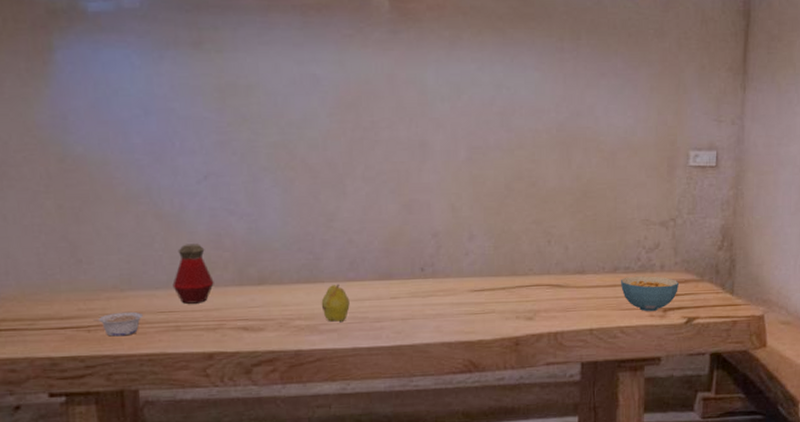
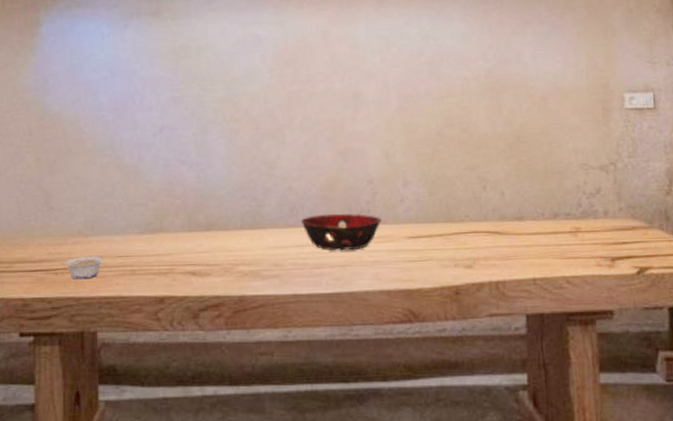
bottle: present [172,244,214,304] -> none [130,192,166,249]
fruit: present [321,283,350,322] -> none [263,230,290,268]
decorative bowl: none [361,267,445,305] -> present [300,213,382,251]
cereal bowl: present [620,276,679,312] -> none [561,222,626,261]

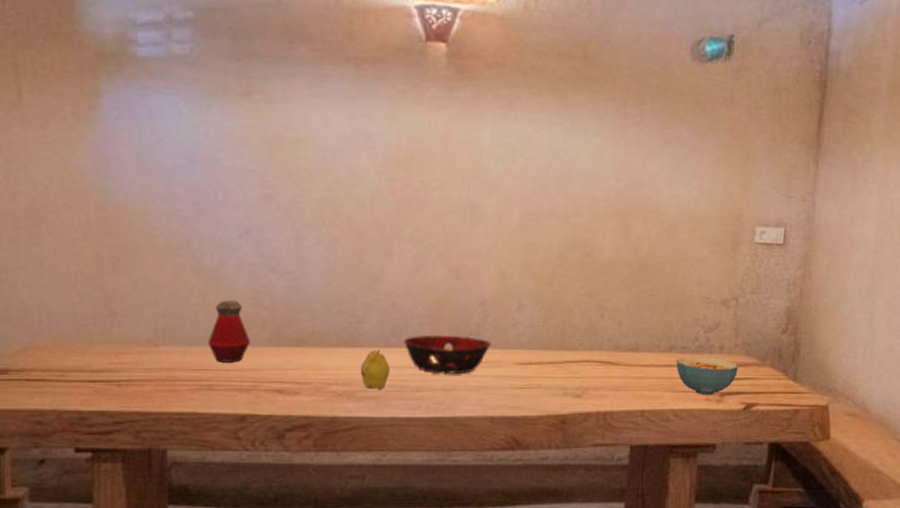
legume: present [60,255,103,280] -> none [124,367,175,393]
bottle: none [130,192,166,249] -> present [208,300,250,363]
fruit: none [263,230,290,268] -> present [360,349,390,389]
cereal bowl: none [561,222,626,261] -> present [675,357,738,396]

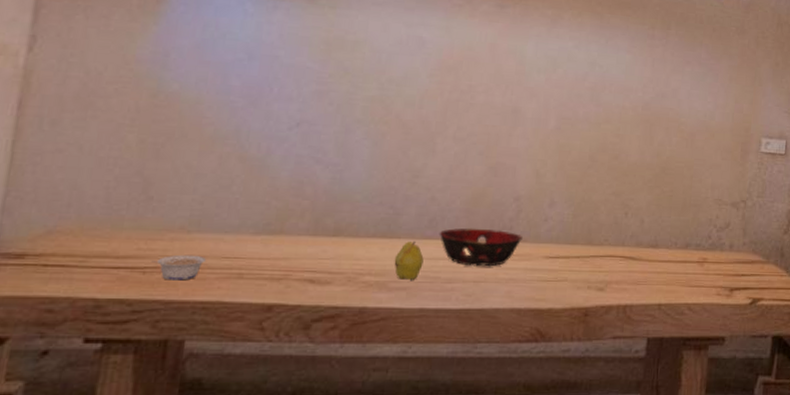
legume: none [124,367,175,393] -> present [151,254,206,281]
bottle: present [208,300,250,363] -> none [243,189,288,251]
cereal bowl: present [675,357,738,396] -> none [690,254,746,291]

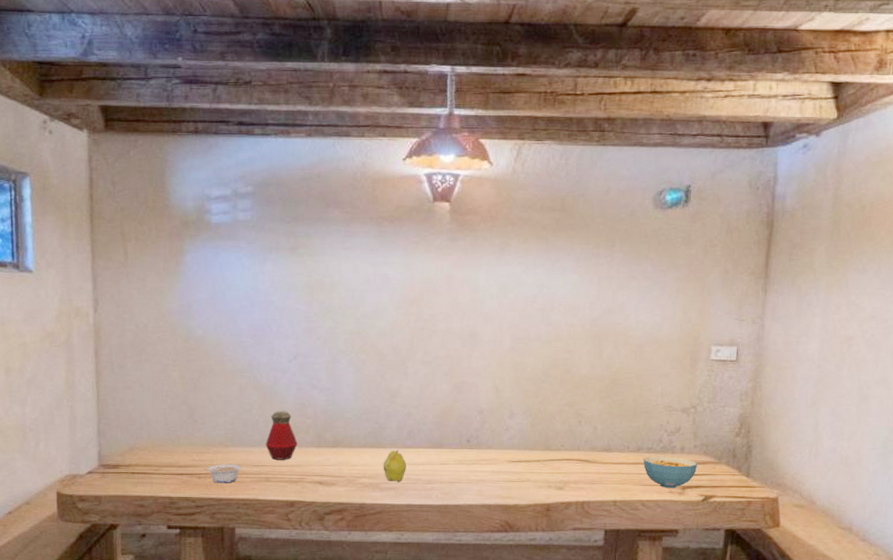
bottle: none [243,189,288,251] -> present [265,411,298,460]
decorative bowl: present [439,228,523,267] -> none [417,438,488,470]
cereal bowl: none [690,254,746,291] -> present [643,456,697,489]

